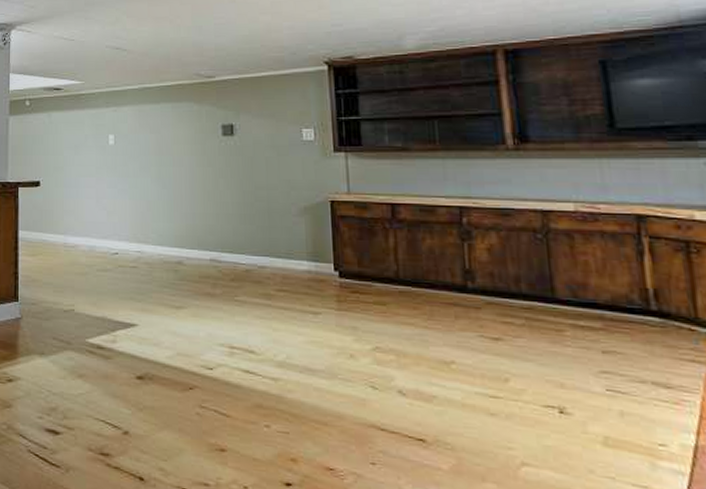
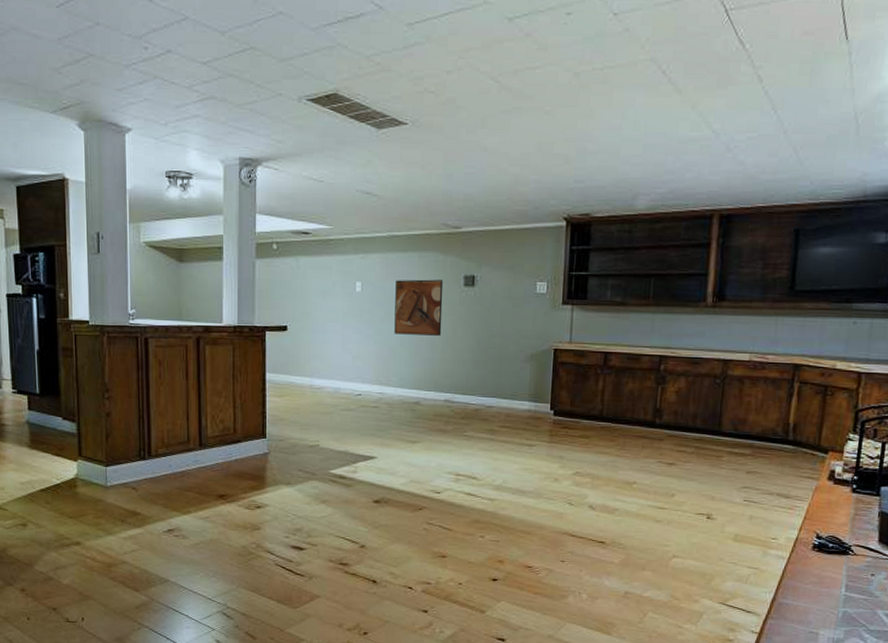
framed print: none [150,130,202,188] -> present [394,279,444,336]

